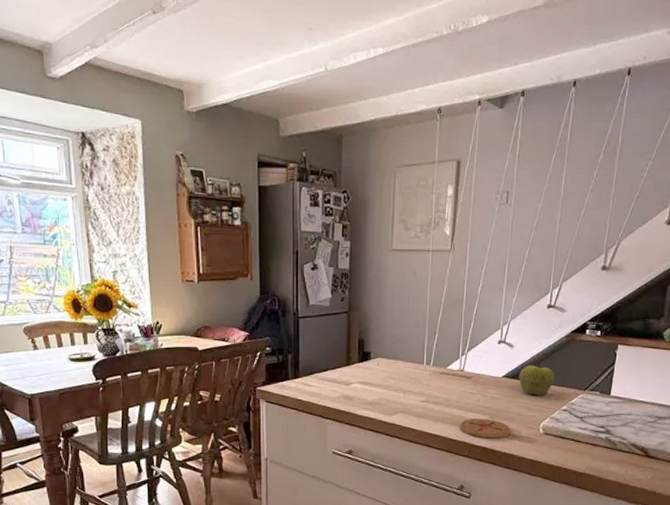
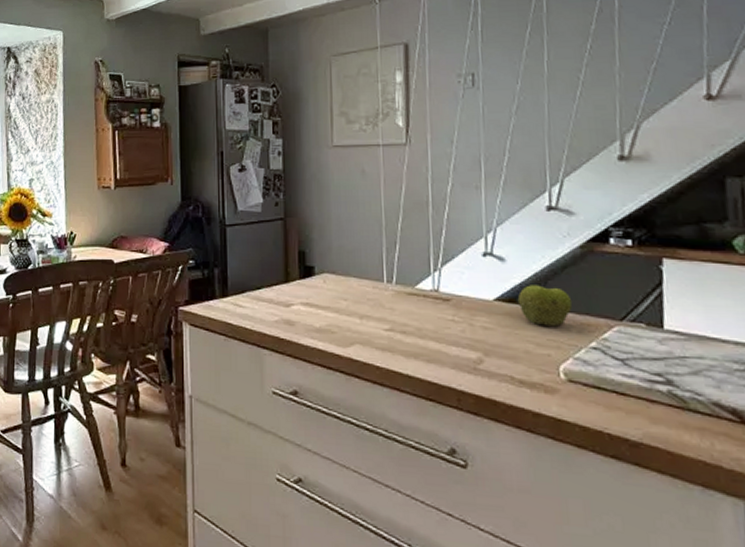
coaster: present [460,418,511,439] -> none [442,354,517,385]

